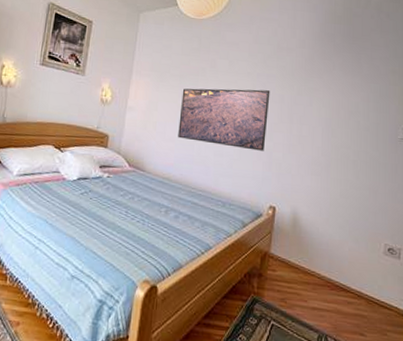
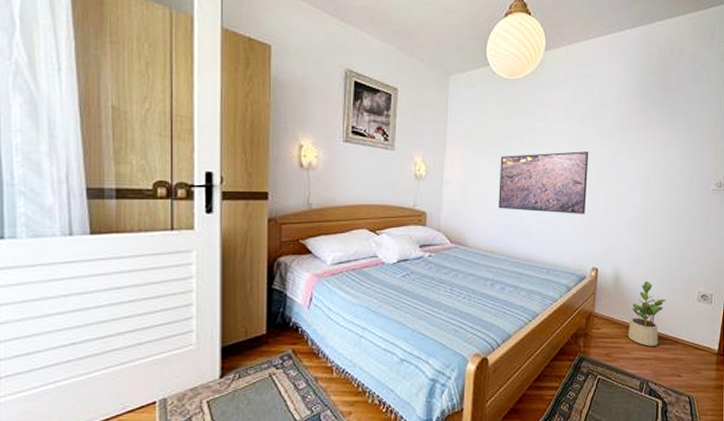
potted plant: none [305,225,348,298] -> present [627,280,666,346]

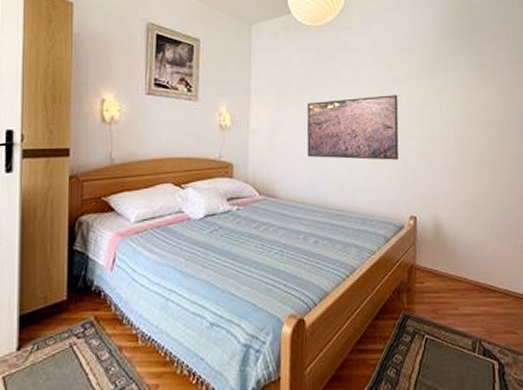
potted plant: present [627,280,666,346] -> none [454,228,492,301]

